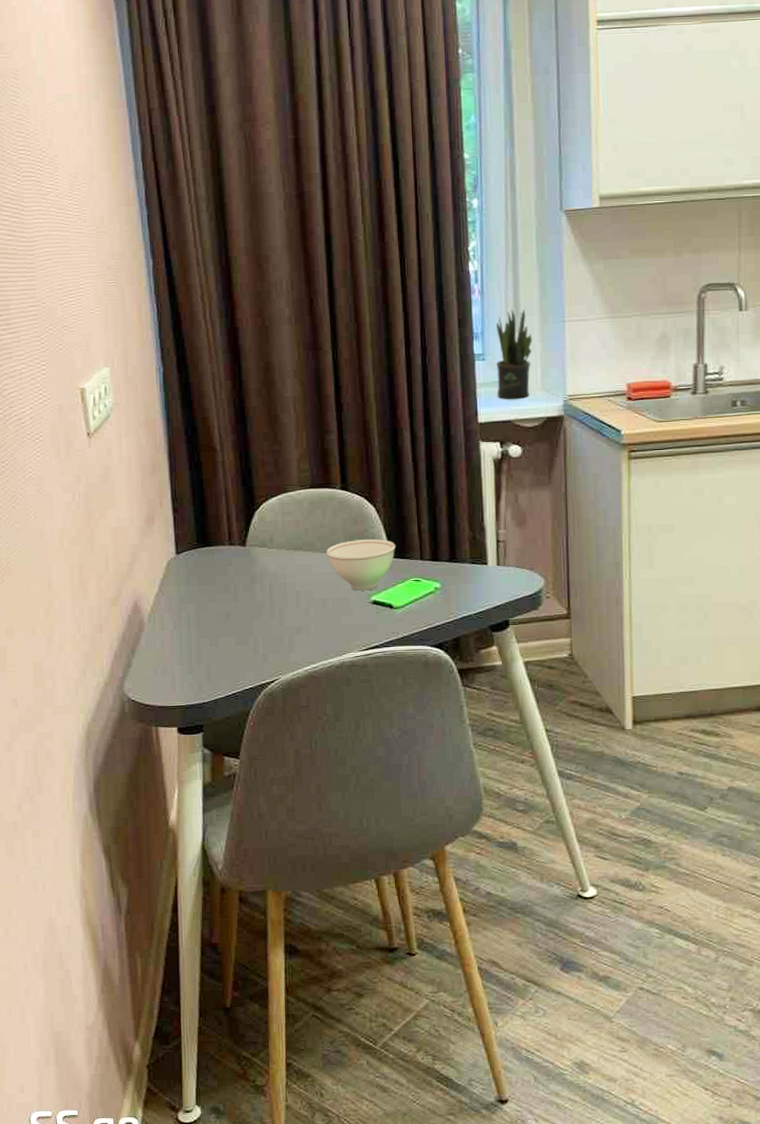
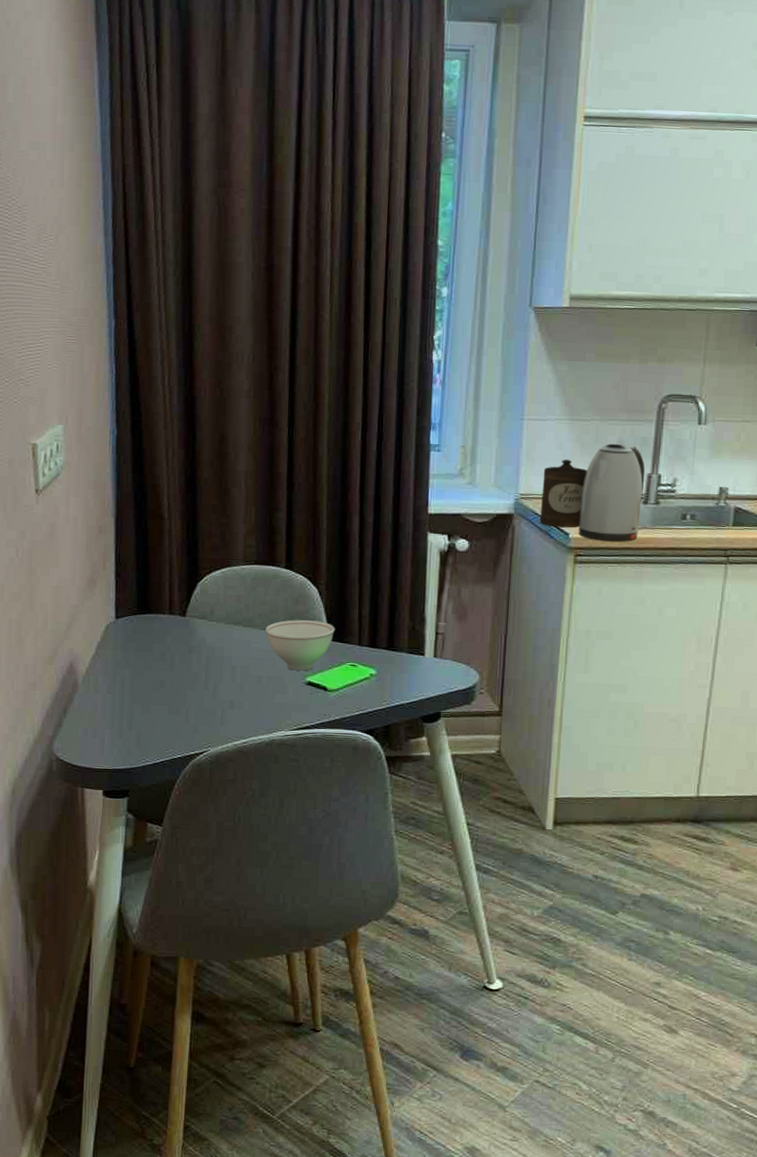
potted plant: present [496,309,533,400] -> none [449,402,490,494]
canister: none [589,356,634,425] -> present [540,459,588,528]
kettle: none [629,337,692,436] -> present [578,443,646,543]

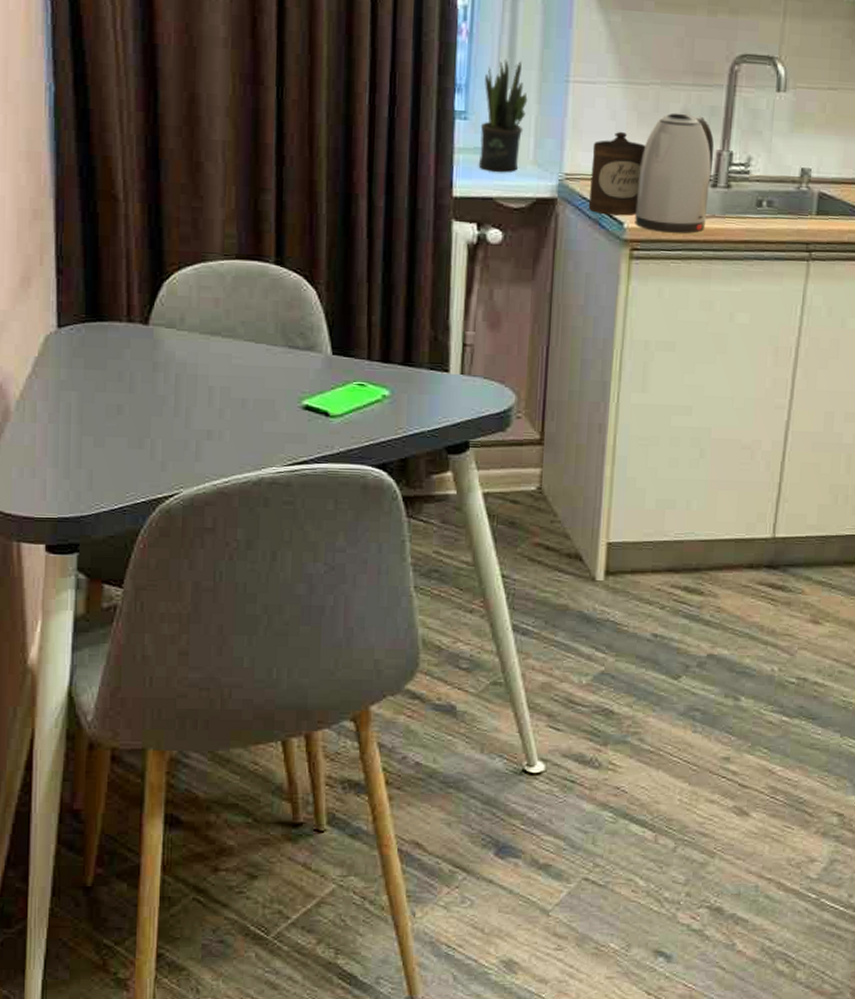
bowl: present [264,620,335,671] -> none [249,328,339,392]
potted plant: none [449,402,490,494] -> present [478,59,528,173]

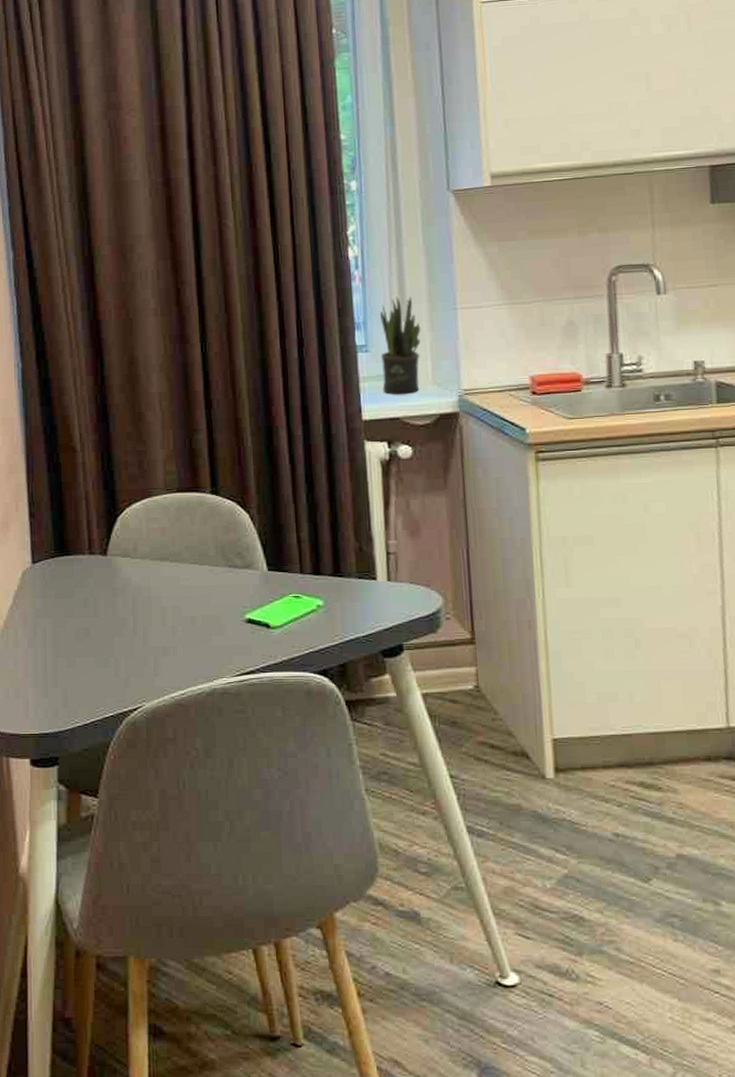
canister: present [589,131,646,216] -> none [486,346,537,423]
kettle: present [634,113,715,235] -> none [533,324,606,435]

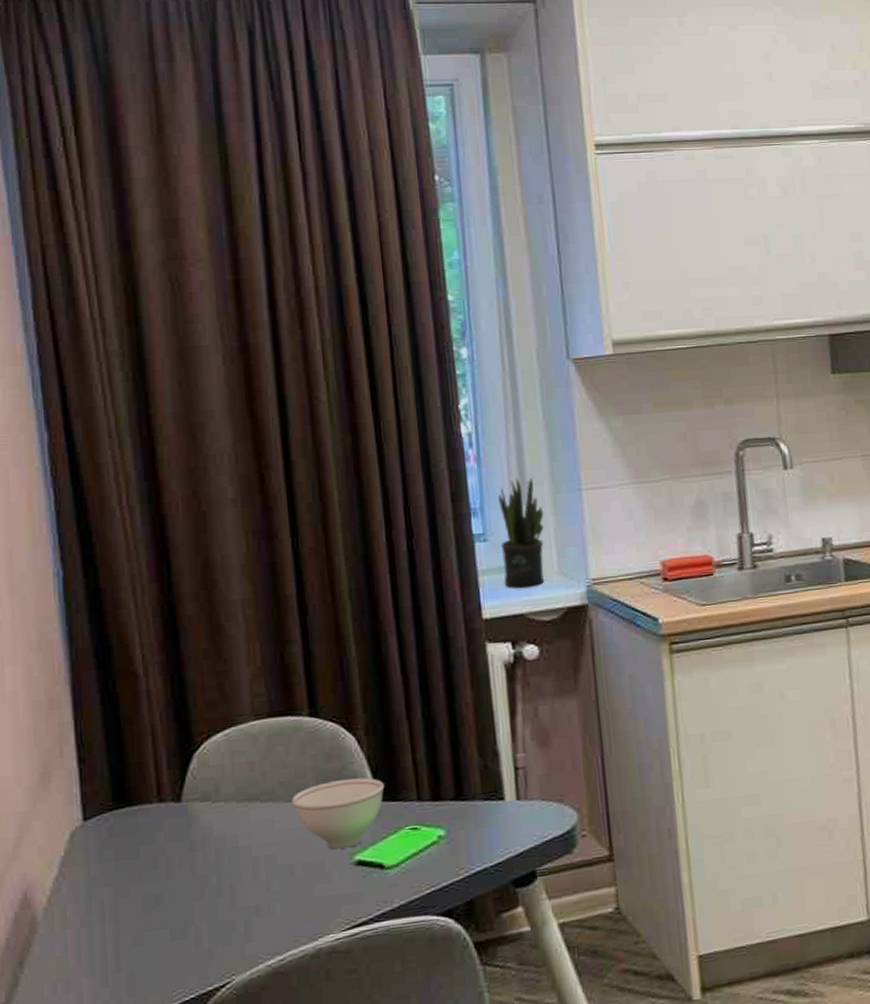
bowl: none [194,549,273,607] -> present [291,777,385,850]

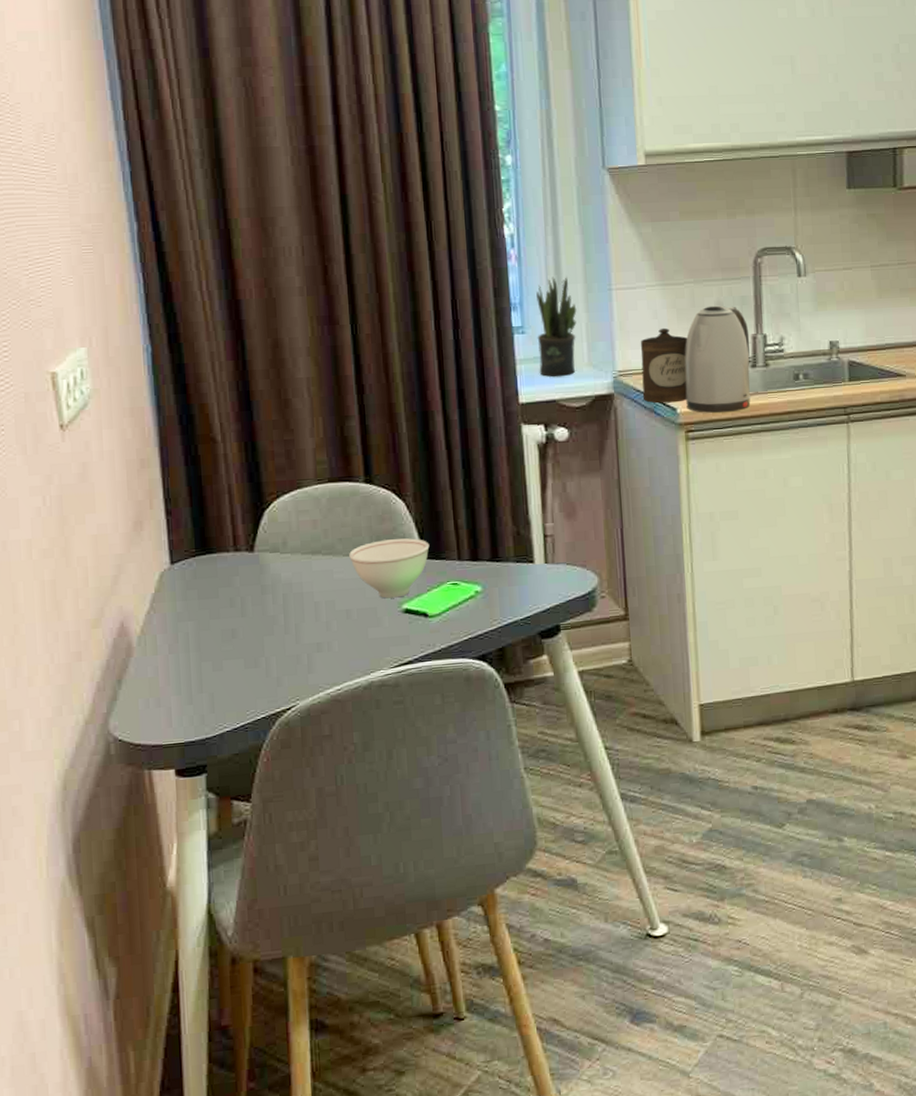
canister: none [615,529,669,614] -> present [640,327,688,404]
kettle: none [664,503,740,623] -> present [684,305,751,414]

